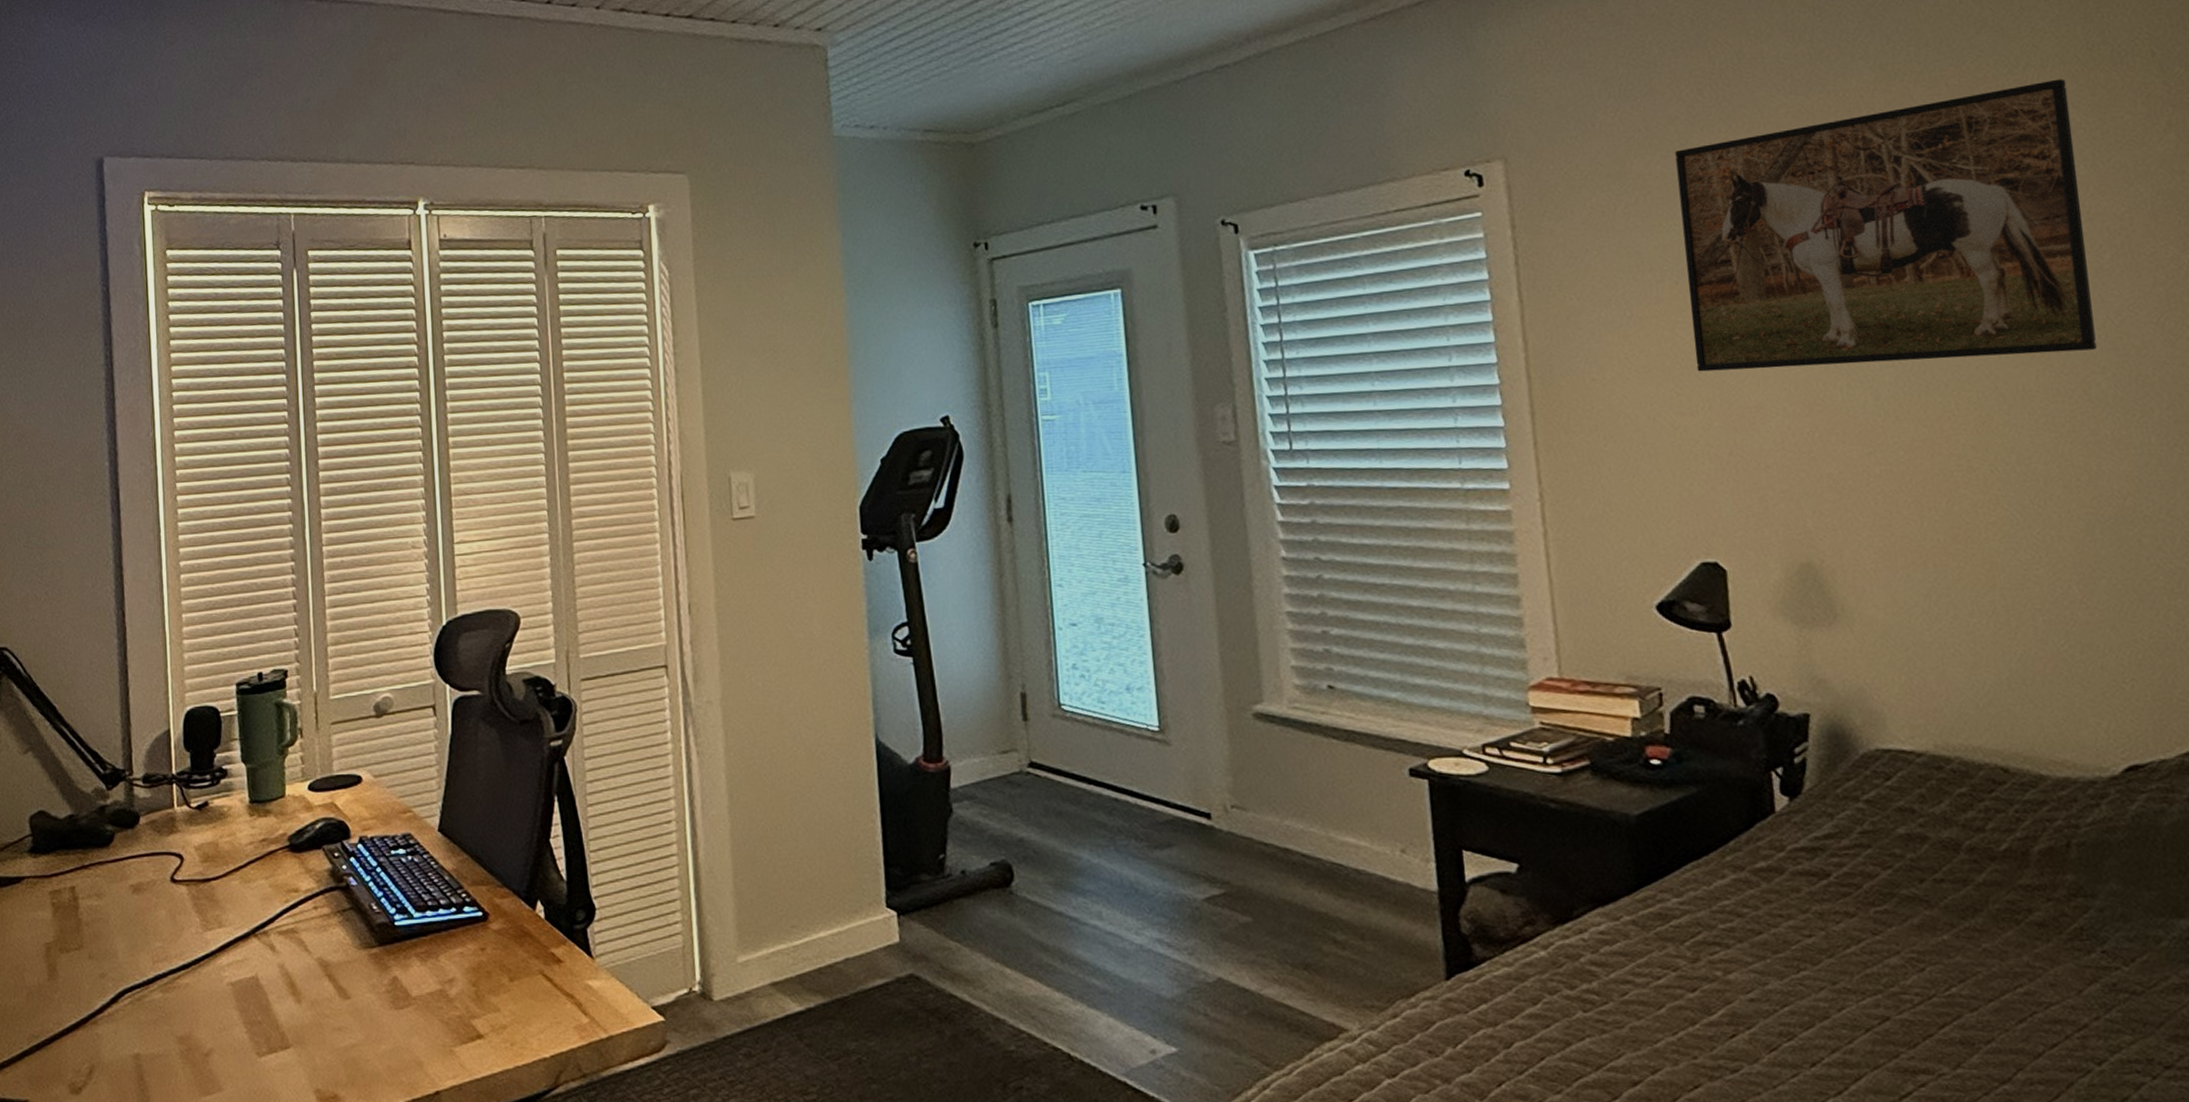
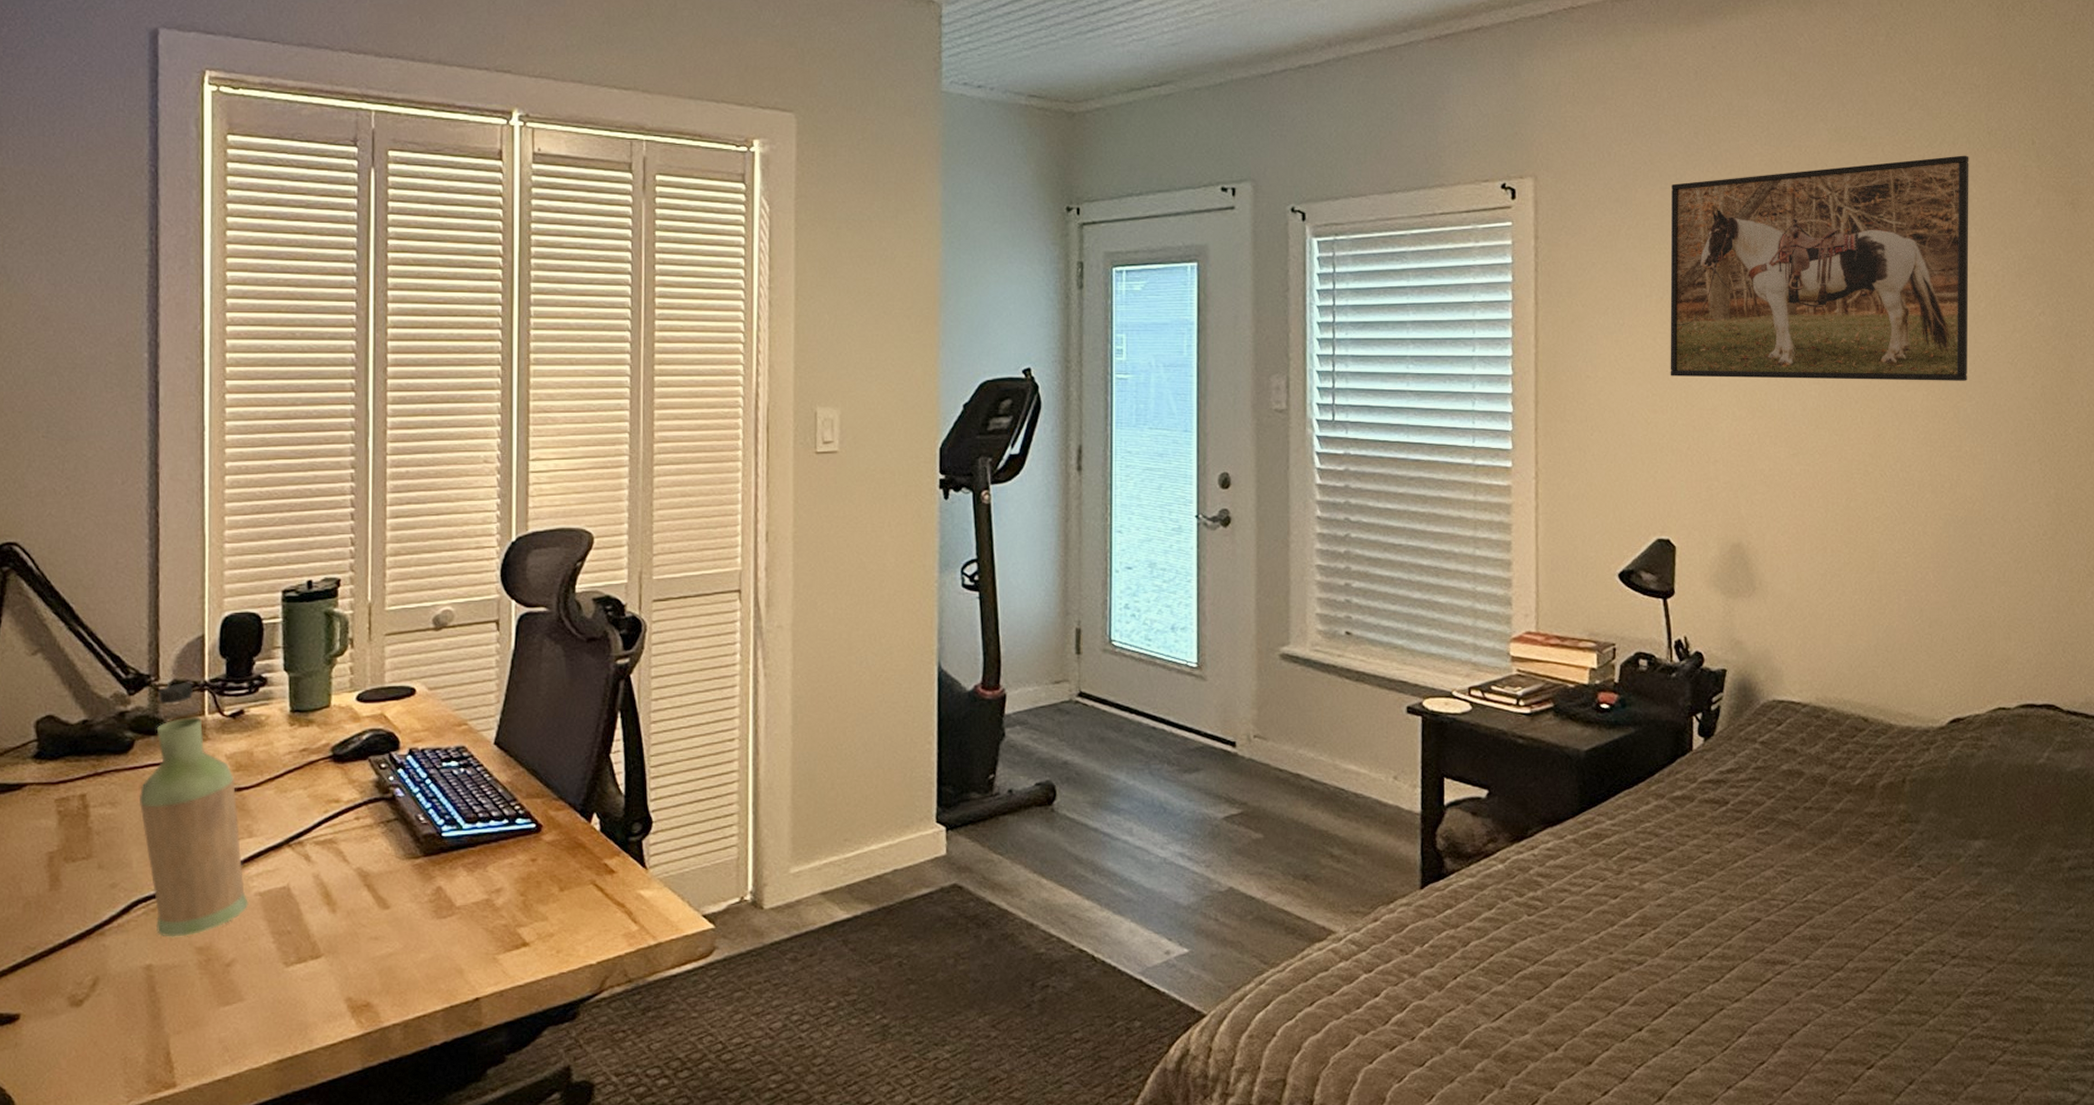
bottle: none [120,776,222,1027] -> present [139,683,249,937]

